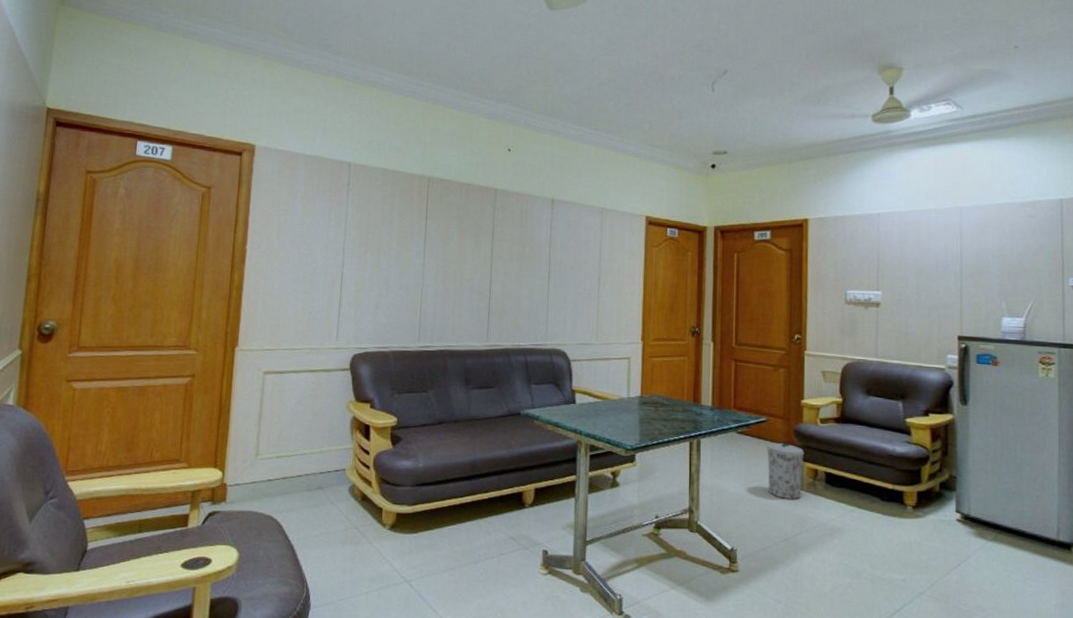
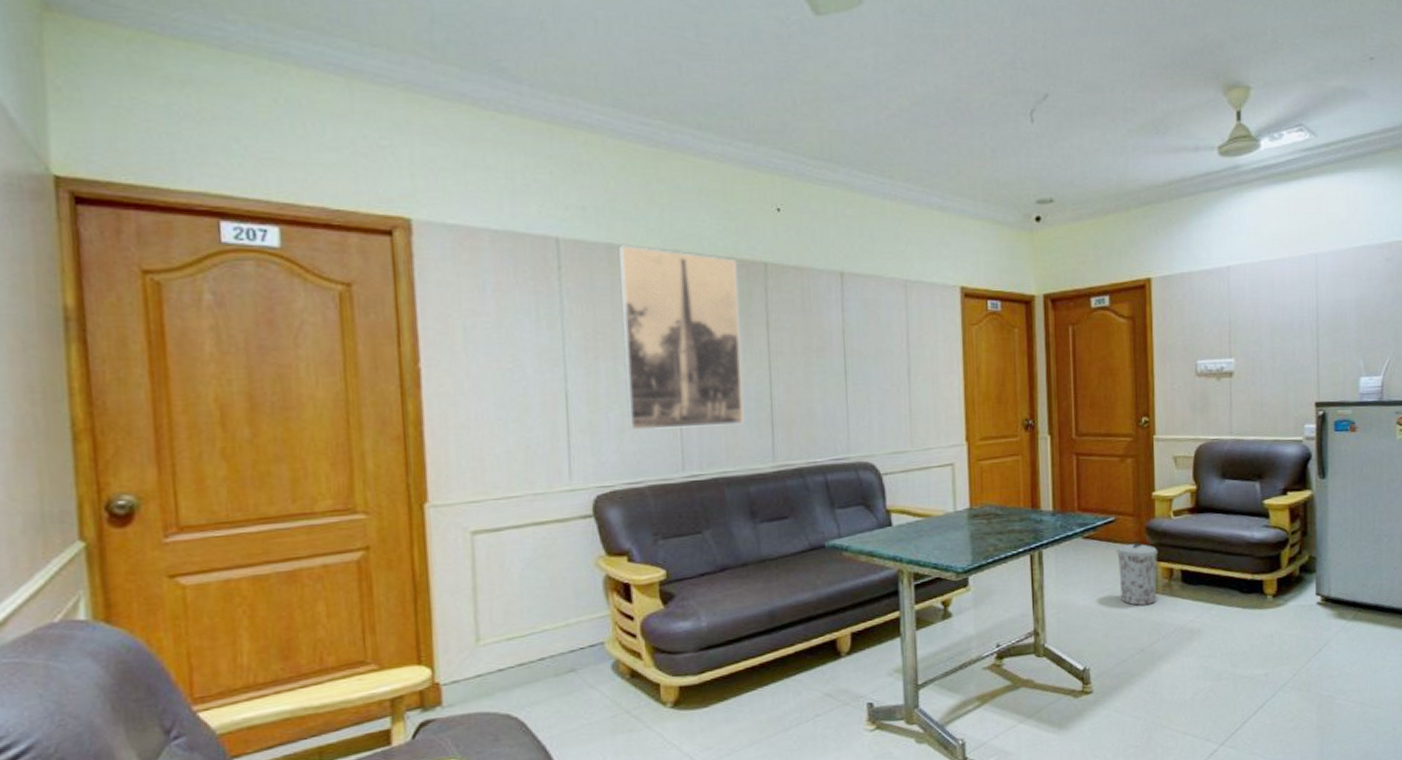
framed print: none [383,170,475,310] -> present [619,245,744,431]

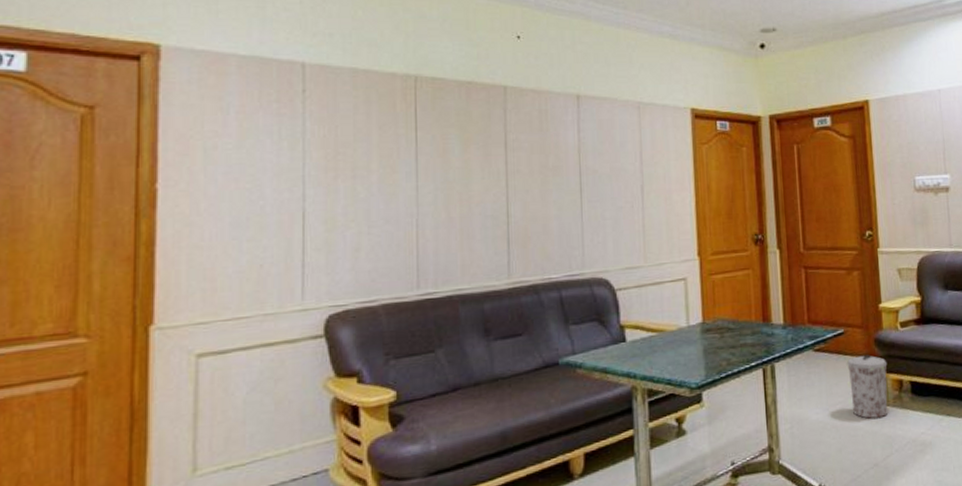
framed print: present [619,245,744,431] -> none [363,70,481,250]

